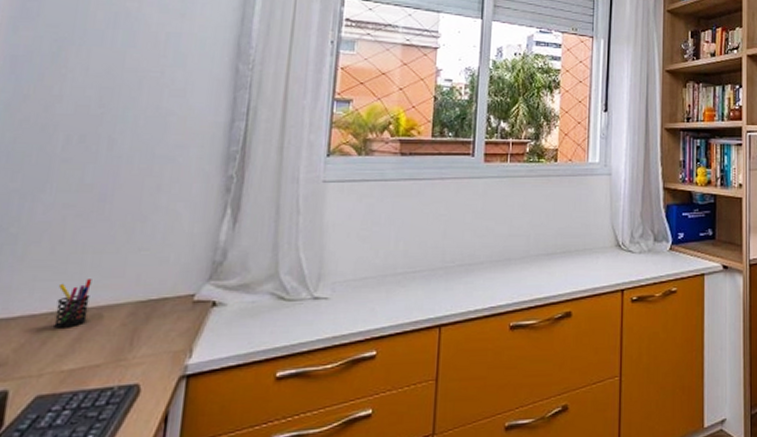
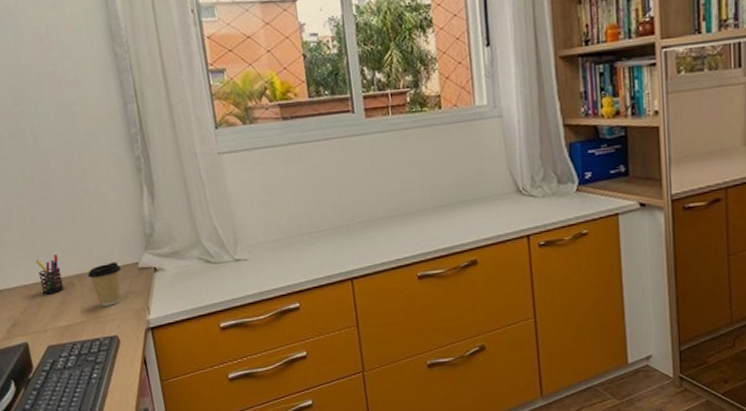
coffee cup: none [123,292,171,346] -> present [87,262,121,306]

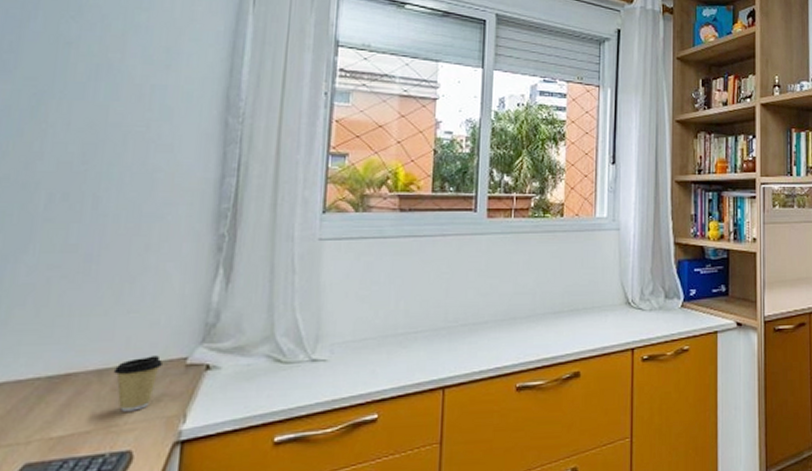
pen holder: present [36,255,64,295] -> none [41,343,80,394]

